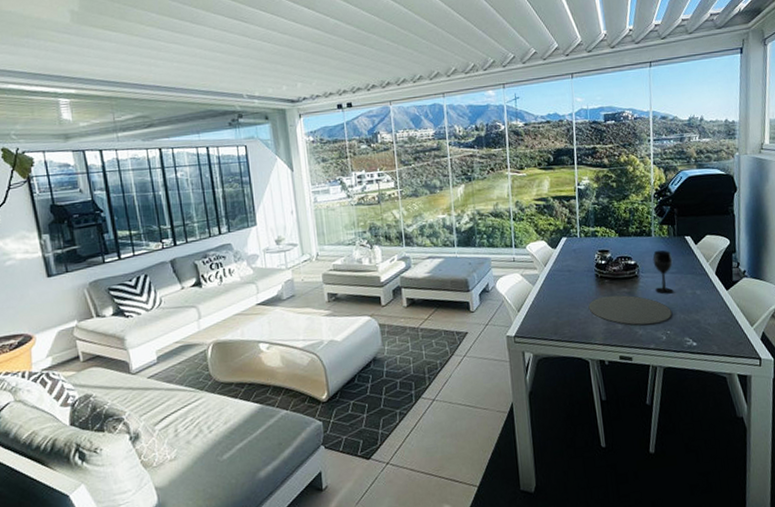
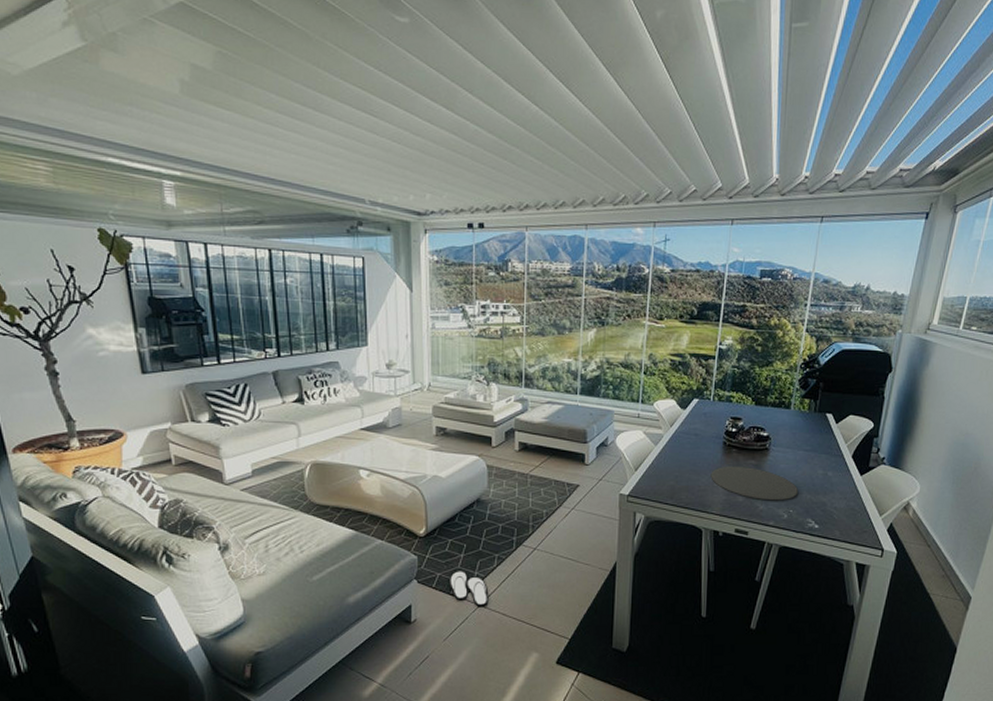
slippers: none [355,430,396,466] -> present [450,571,489,607]
wine glass: present [652,250,674,294] -> none [784,424,809,472]

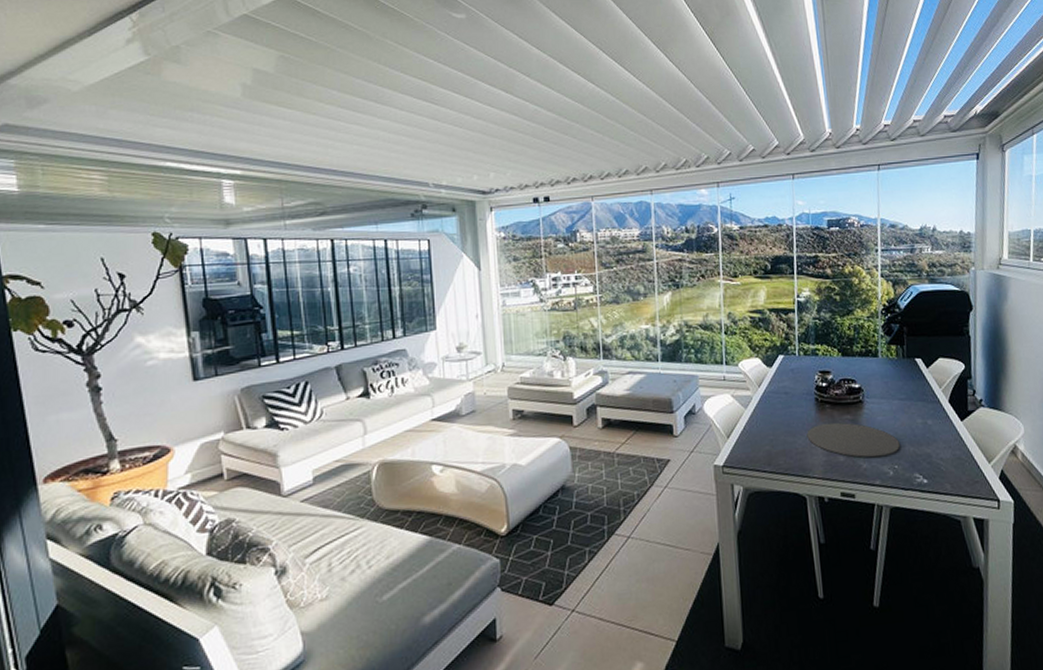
slippers: present [450,571,489,607] -> none [537,571,583,613]

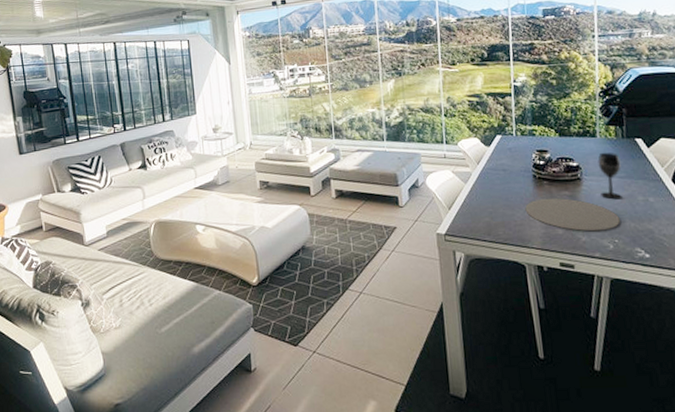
wine glass: none [879,372,902,423] -> present [597,152,622,200]

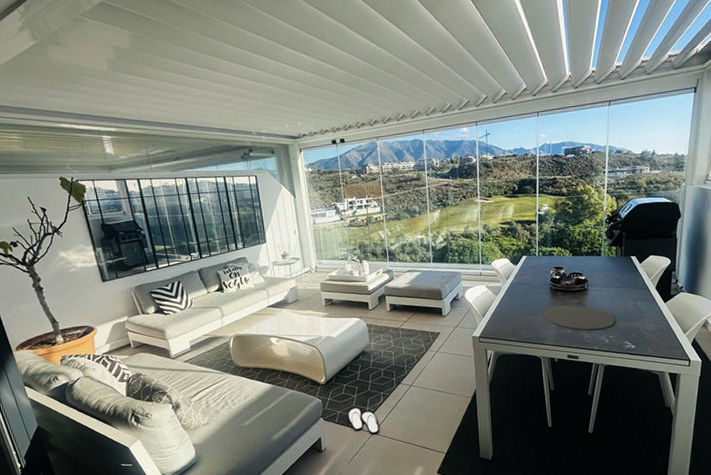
slippers: none [284,318,322,354] -> present [348,408,380,435]
wine glass: present [597,152,622,200] -> none [601,267,619,305]

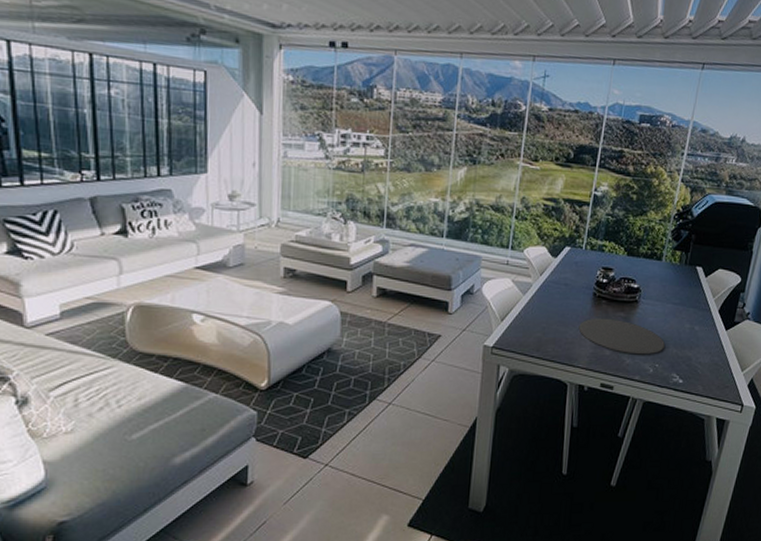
slippers: present [348,408,380,435] -> none [293,428,337,467]

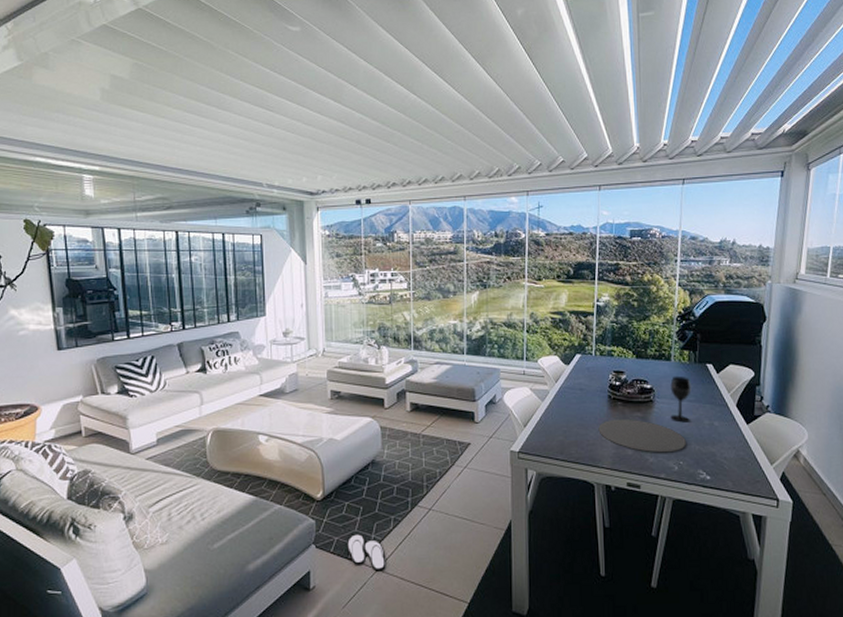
slippers: none [293,428,337,467] -> present [347,534,386,572]
wine glass: none [653,276,679,325] -> present [670,376,691,423]

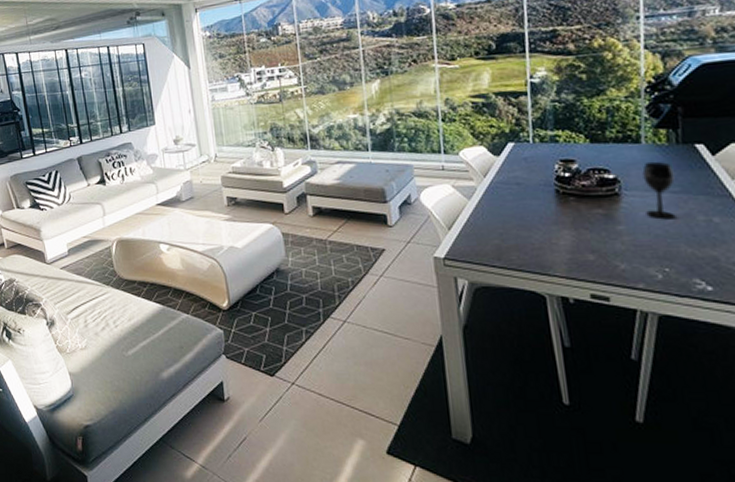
slippers: present [347,534,386,572] -> none [258,346,302,386]
placemat: present [598,419,686,453] -> none [545,217,673,258]

